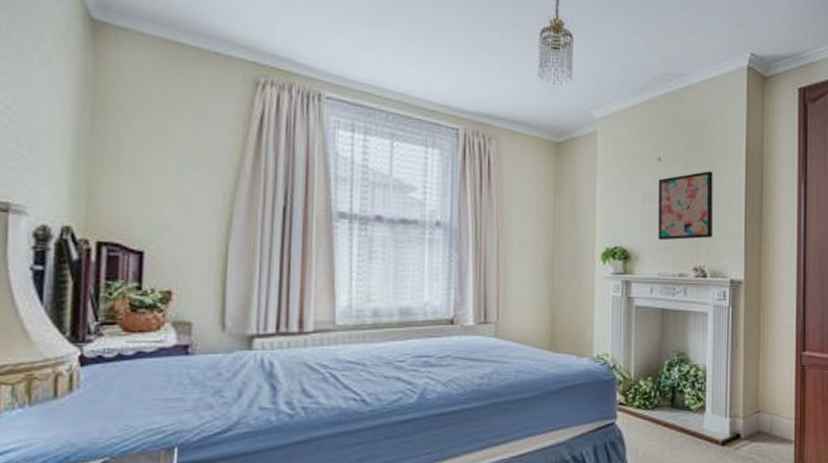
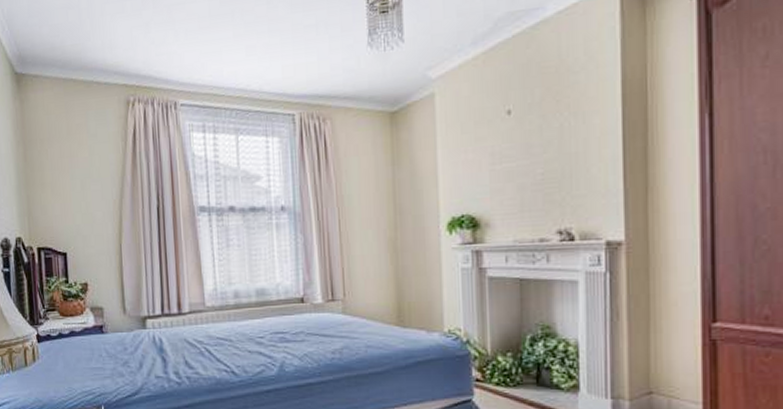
wall art: present [657,171,713,241] -> none [508,116,580,204]

